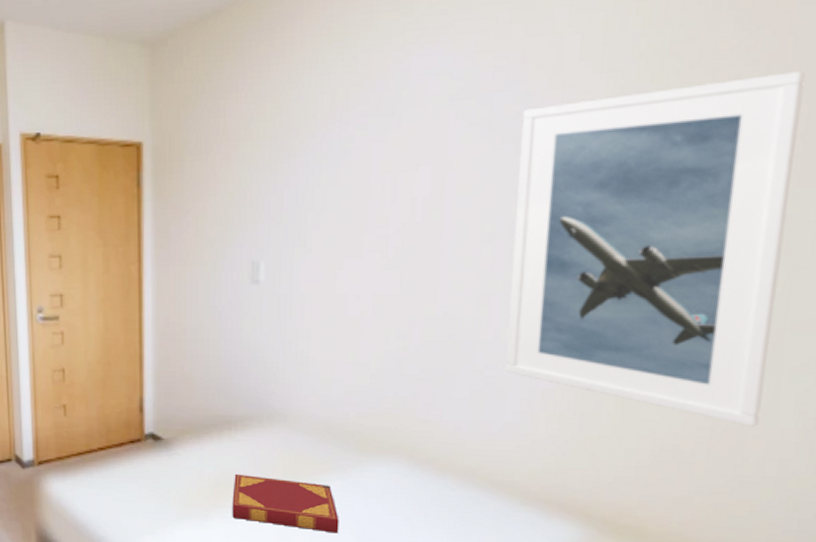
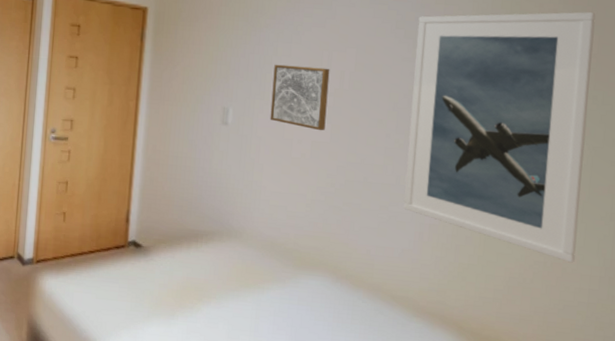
hardback book: present [232,473,339,534] -> none [193,279,278,335]
wall art: none [315,196,396,280] -> present [270,64,330,131]

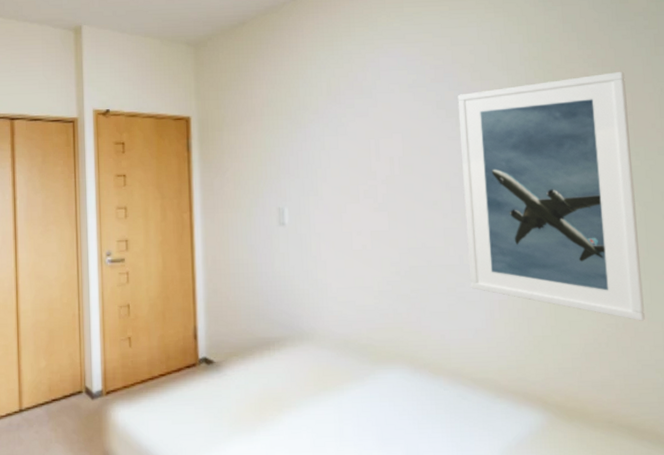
wall art: present [270,64,330,131] -> none [323,156,382,220]

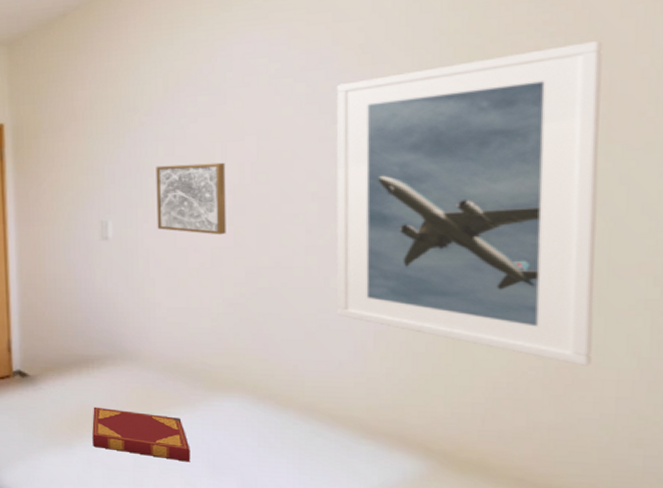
hardback book: none [274,389,362,437] -> present [92,406,191,462]
wall art: none [323,156,382,220] -> present [156,162,226,235]

